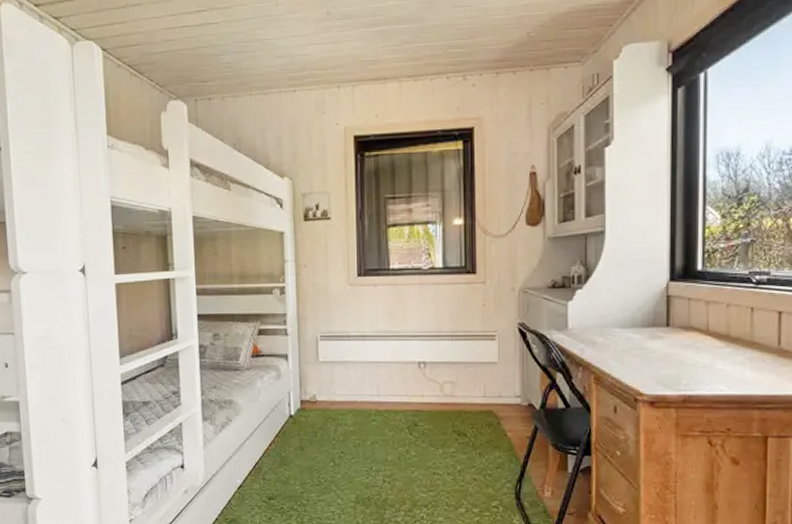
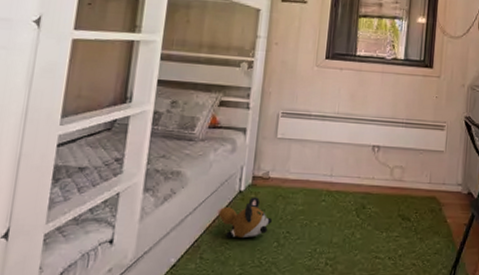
plush toy: none [272,420,326,460] -> present [217,197,273,239]

